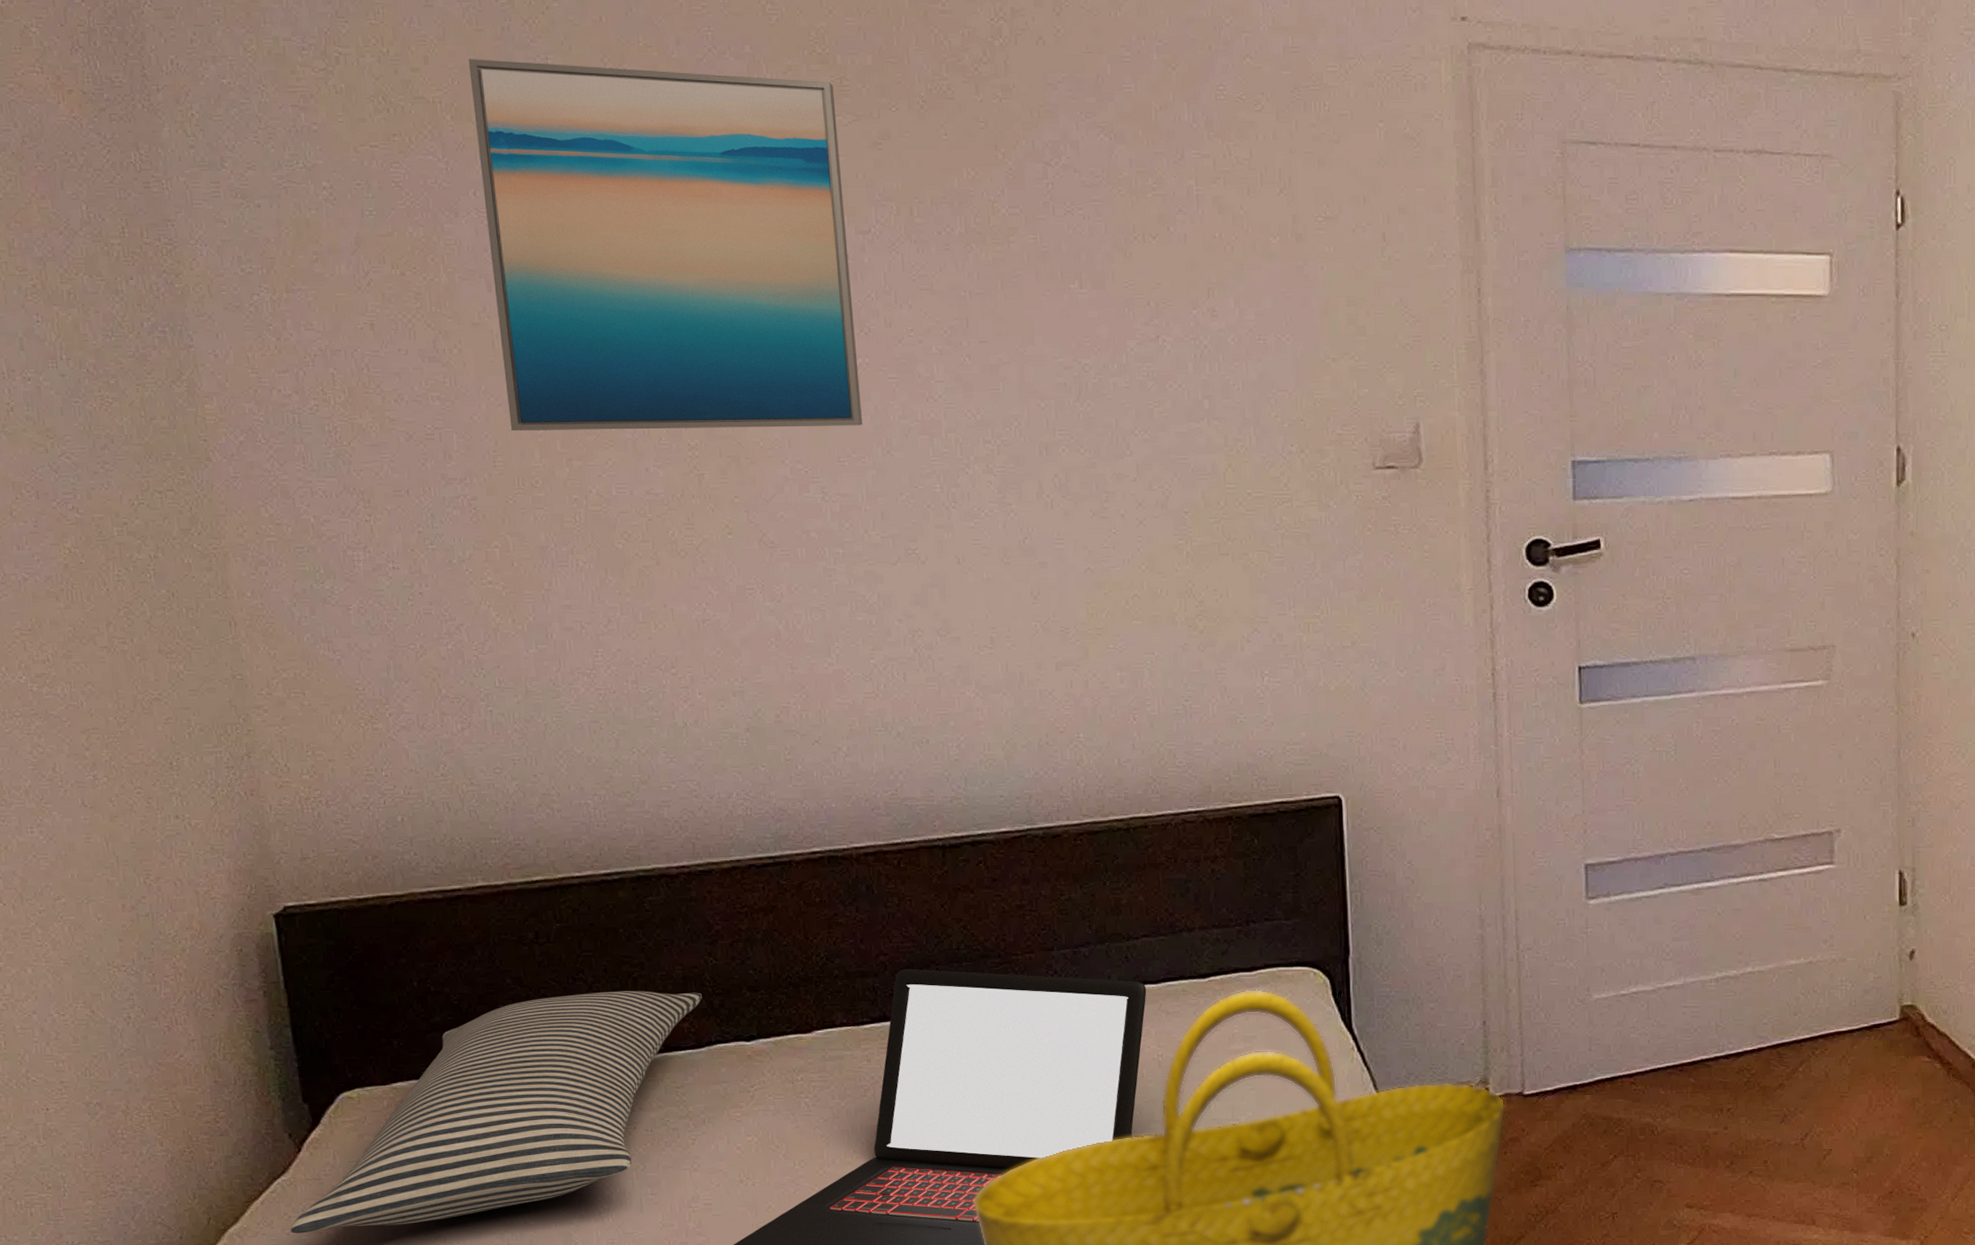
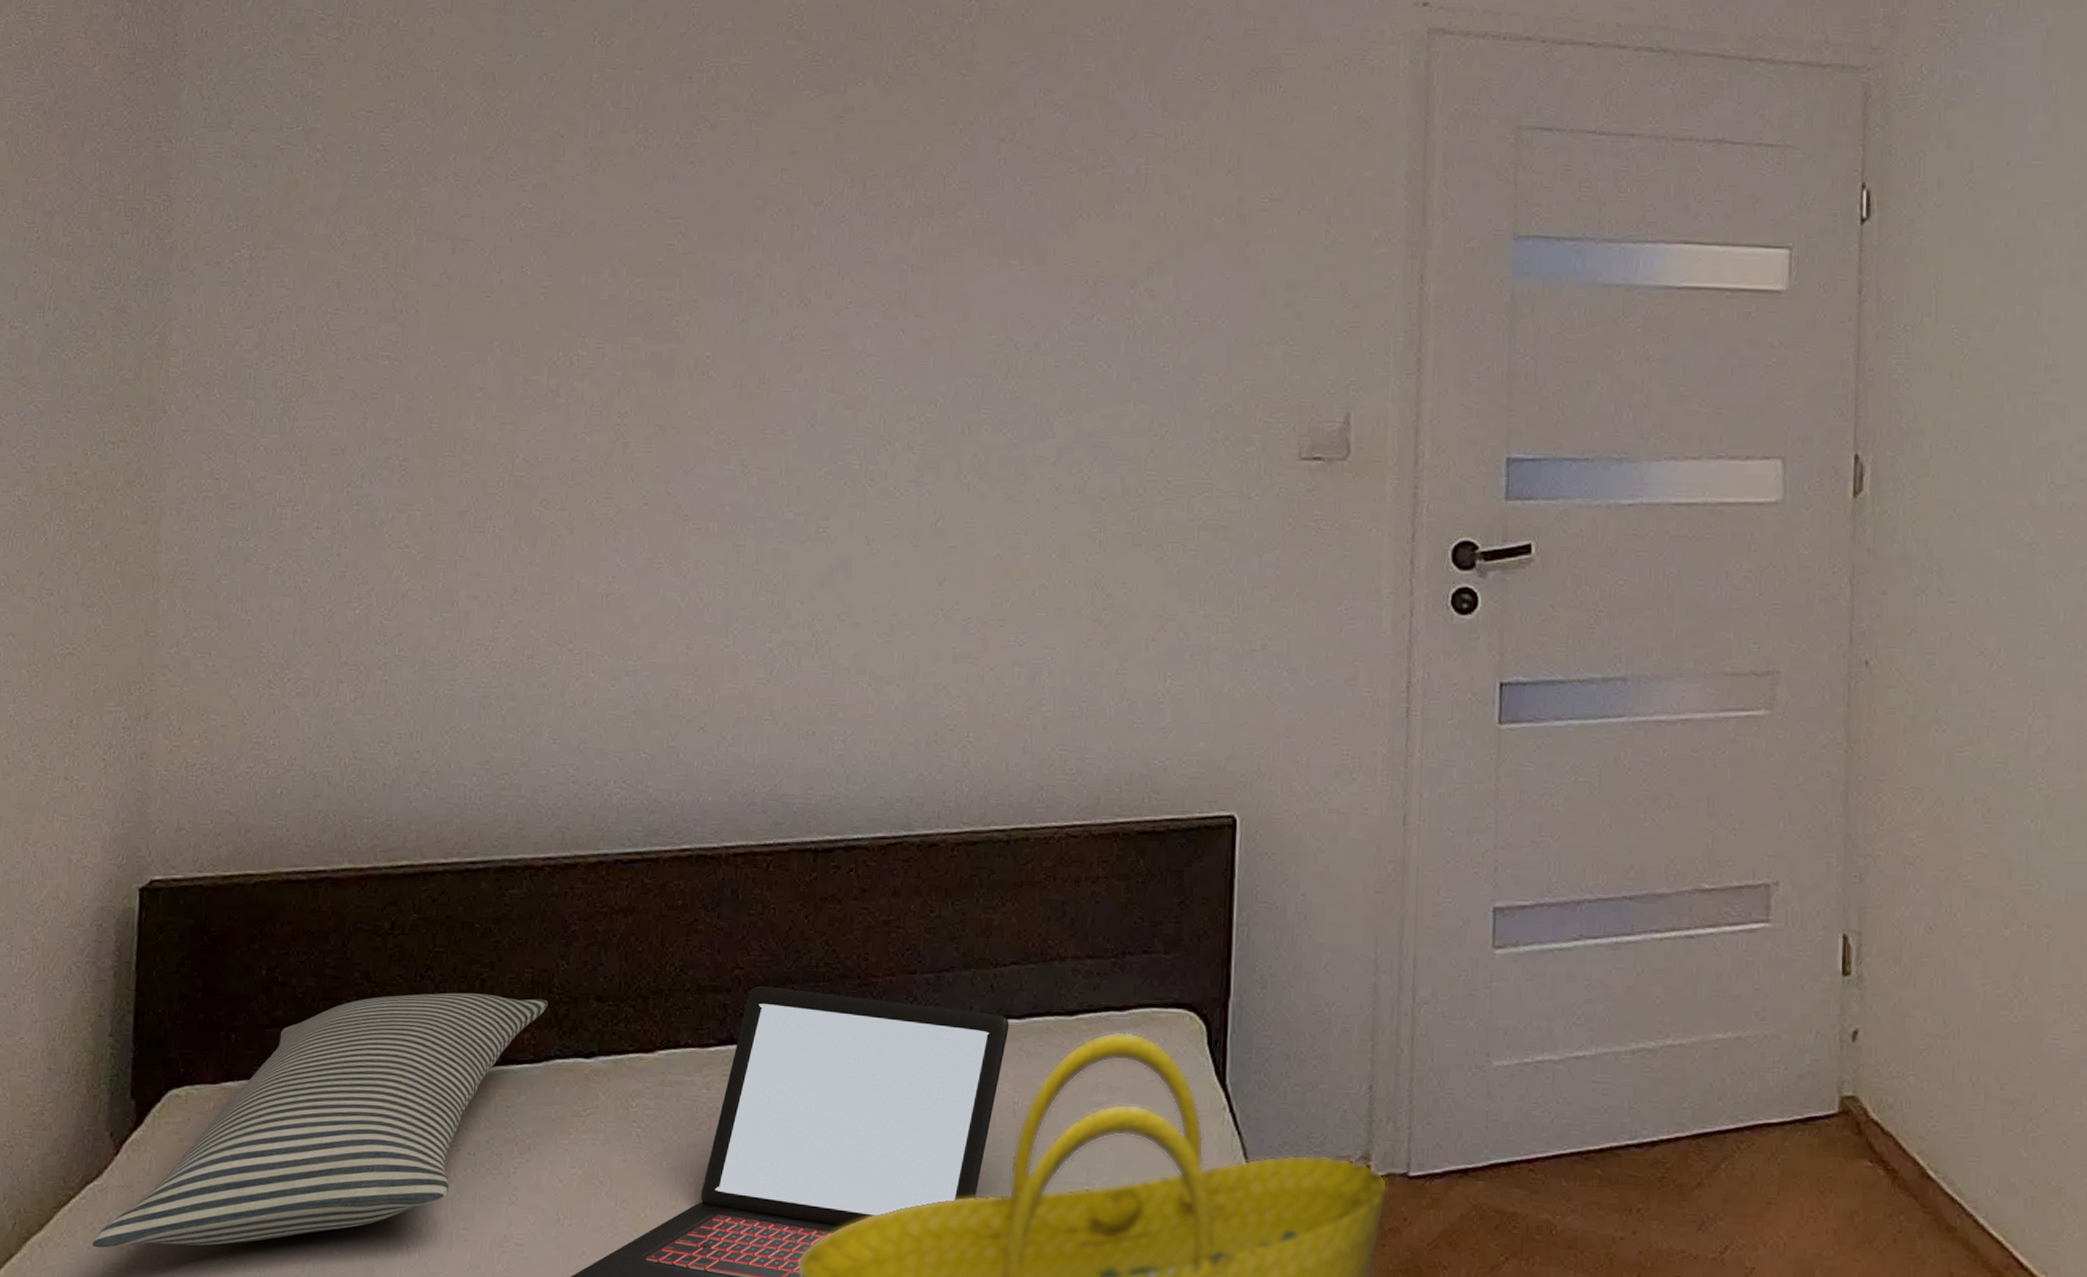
wall art: present [468,59,862,430] -> none [452,31,806,398]

